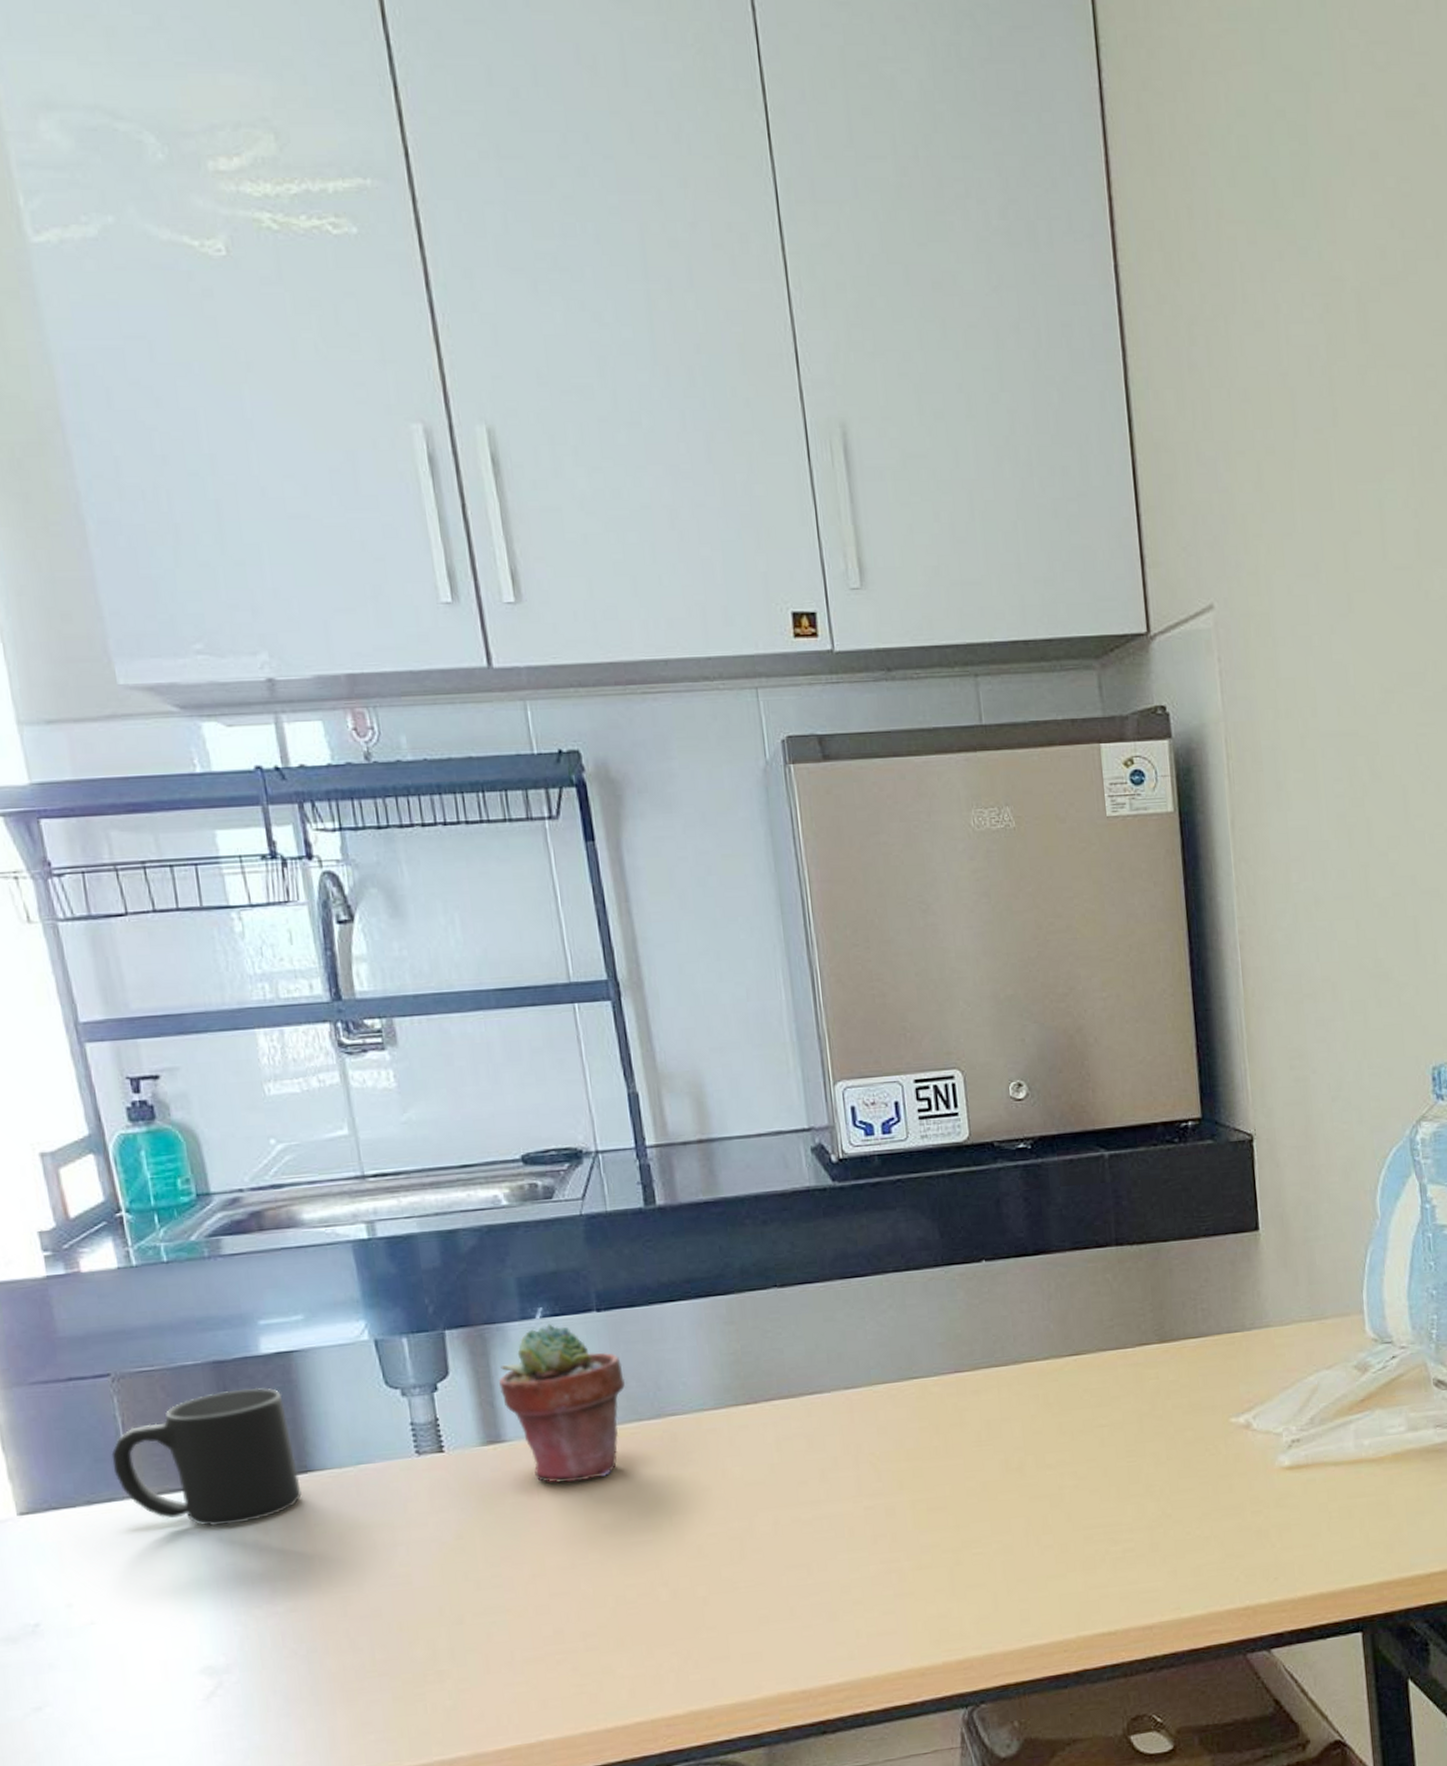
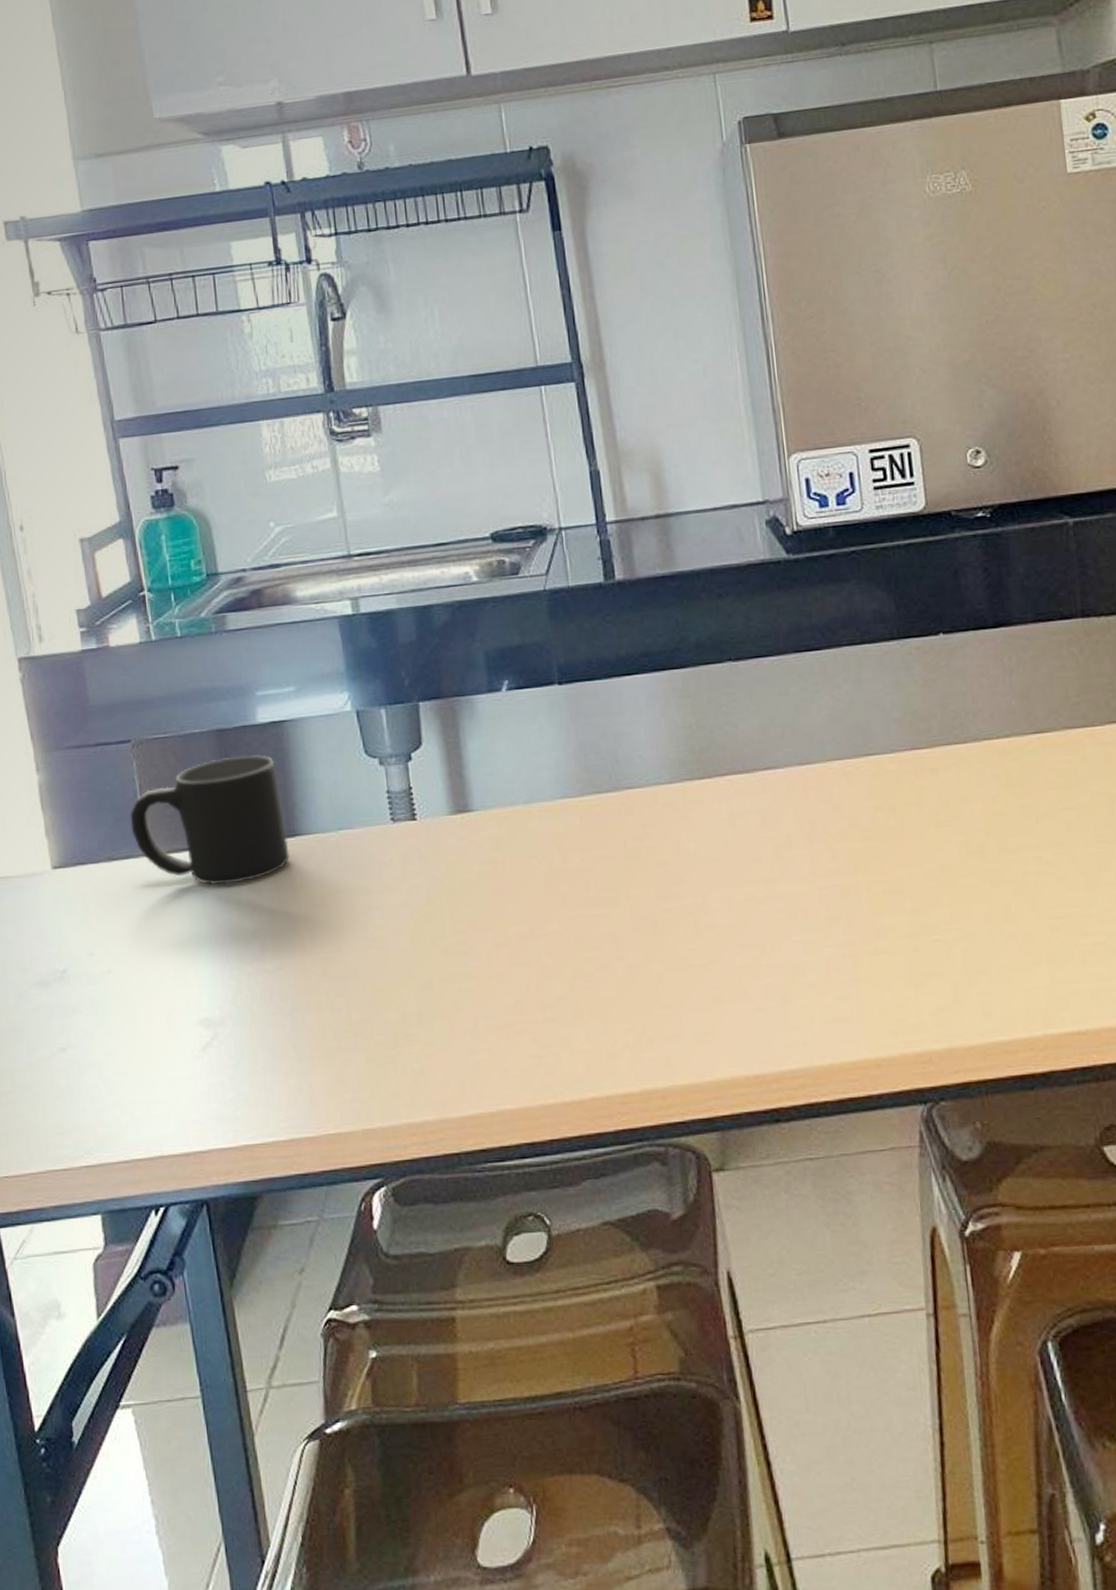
potted succulent: present [499,1324,625,1483] -> none [467,696,584,853]

